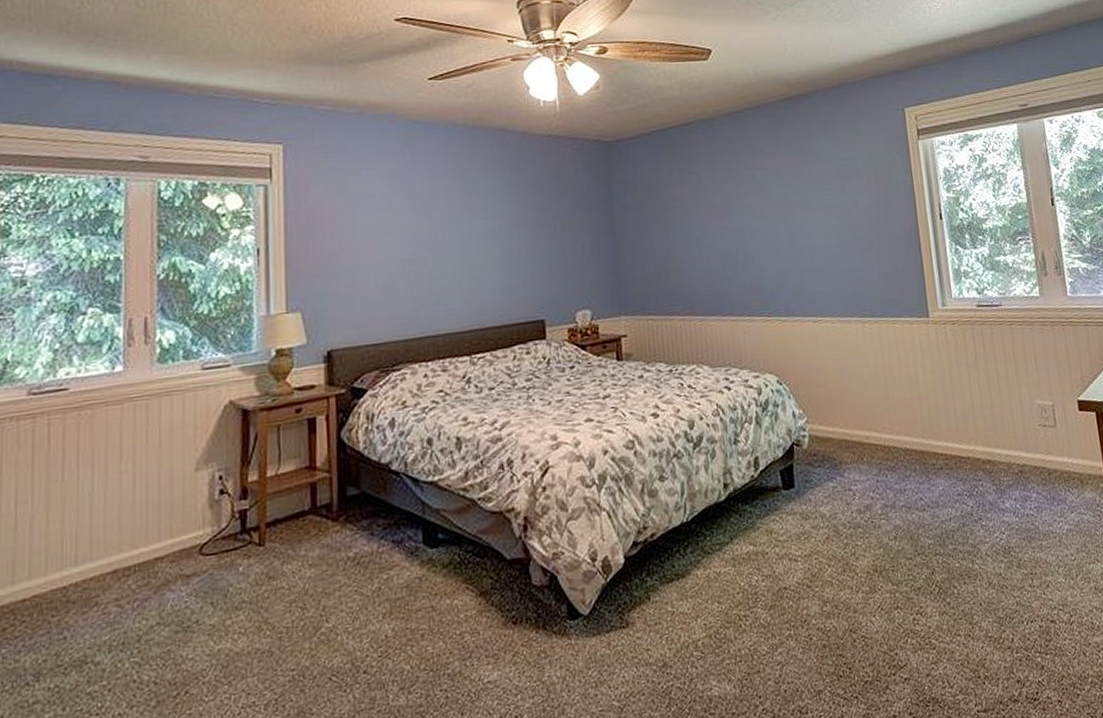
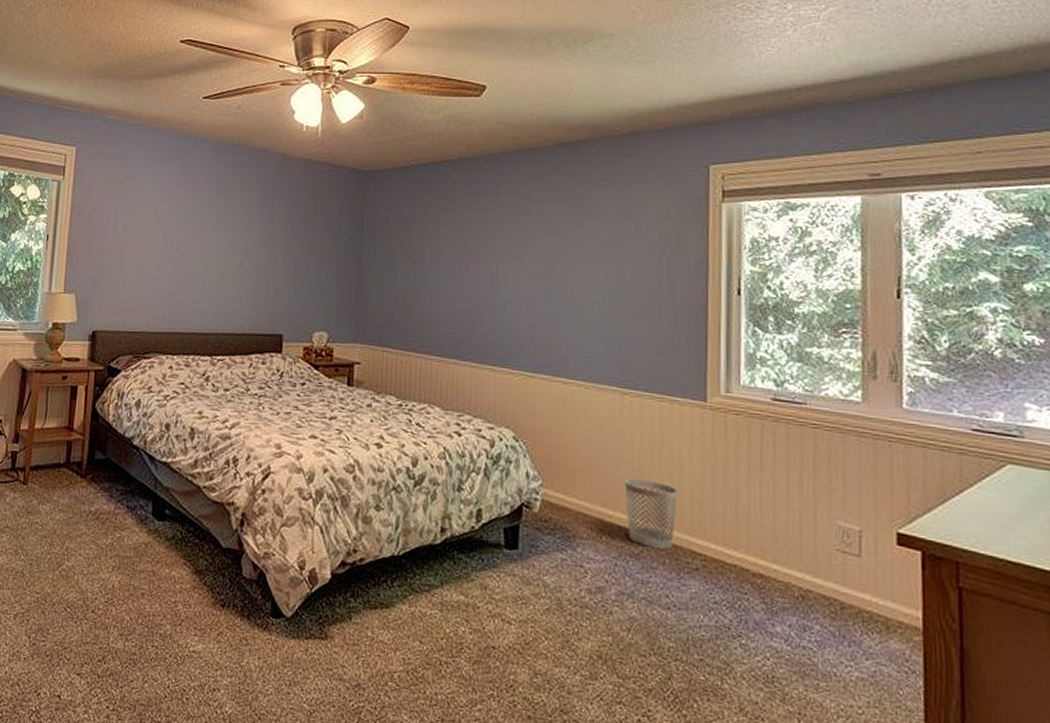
wastebasket: none [874,397,920,459] -> present [624,478,679,550]

